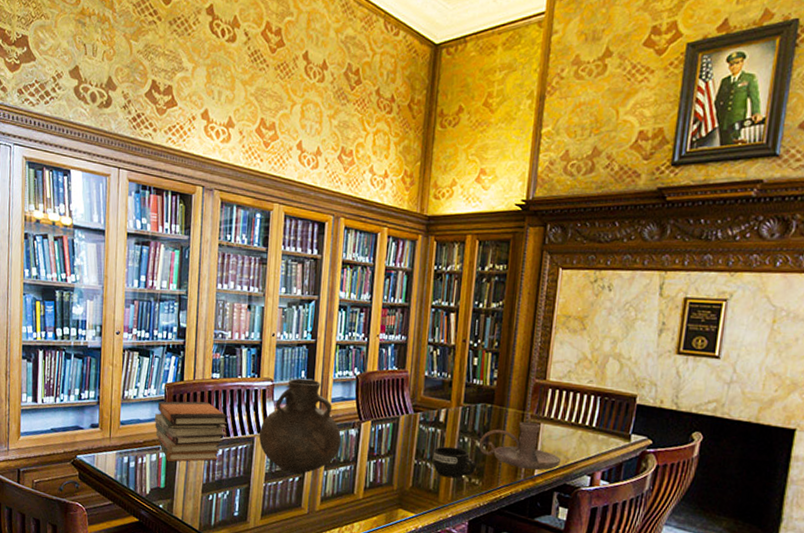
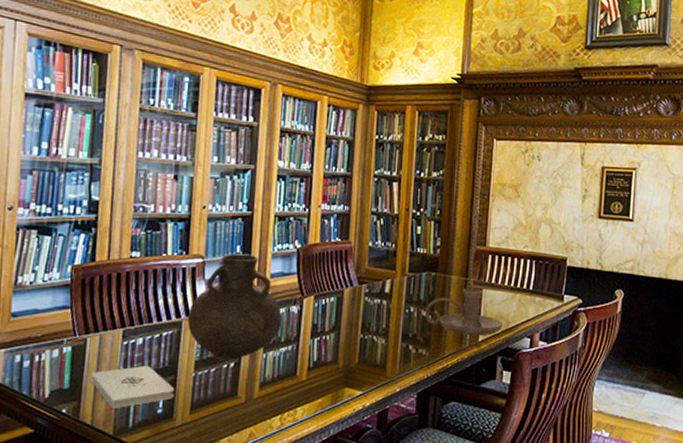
book stack: present [154,401,229,462] -> none [56,284,151,356]
notepad: none [181,473,248,509] -> present [90,366,175,410]
mug: present [432,446,476,479] -> none [378,318,423,351]

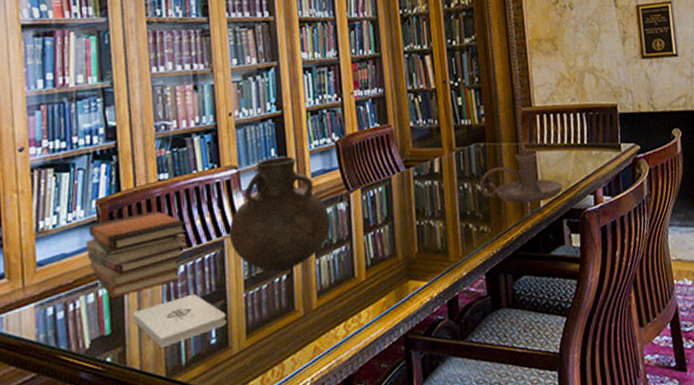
book stack: none [56,284,151,356] -> present [85,210,188,298]

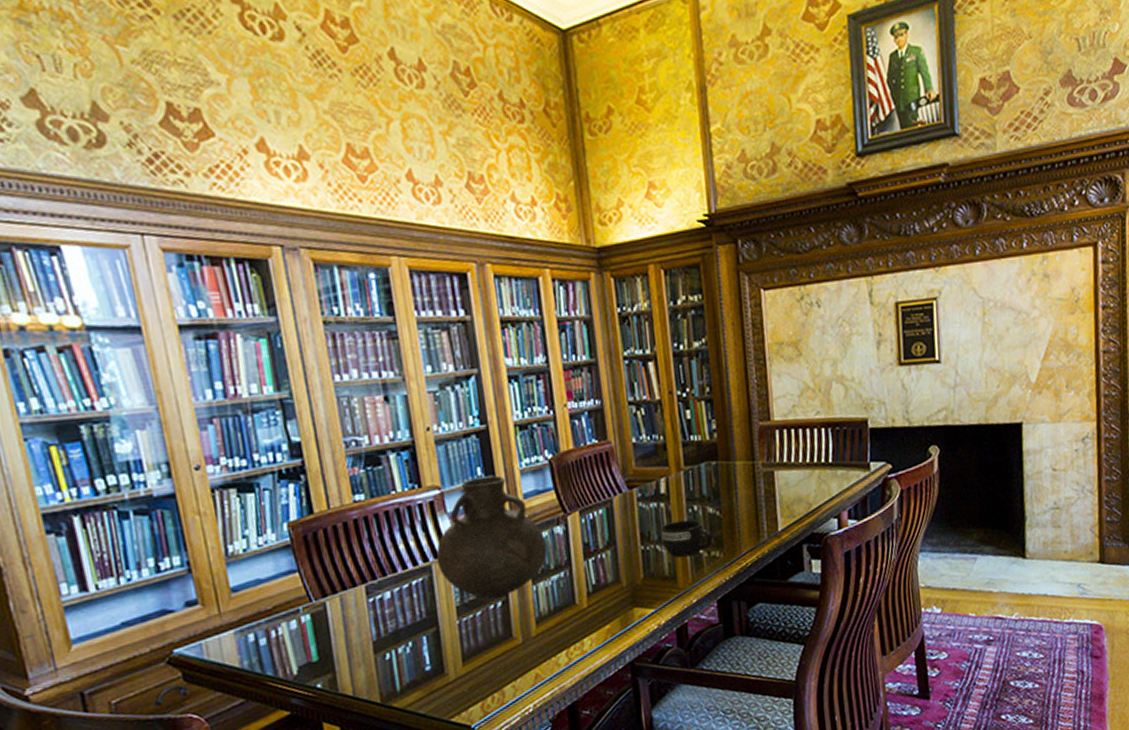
book stack: present [85,210,188,298] -> none [280,533,392,625]
notepad: present [133,294,227,349] -> none [340,621,441,675]
mug: none [434,196,482,232] -> present [660,519,714,558]
candle holder: present [479,152,563,204] -> none [710,472,804,527]

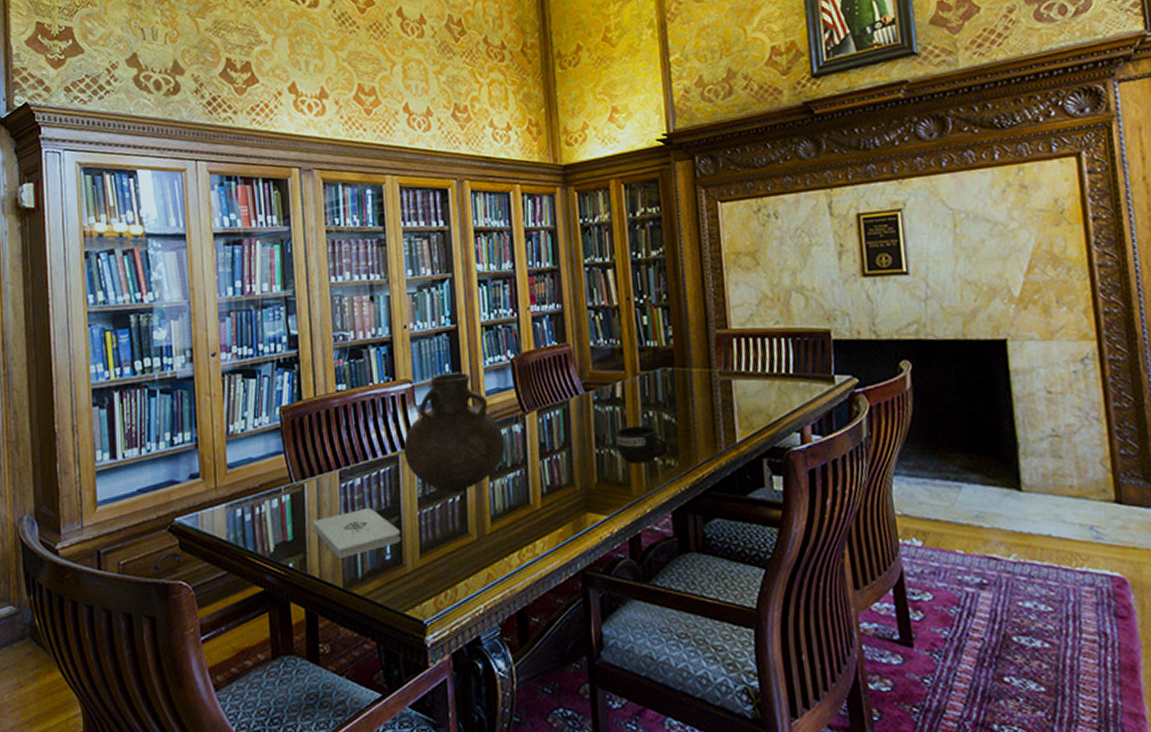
notepad: none [340,621,441,675] -> present [313,508,401,560]

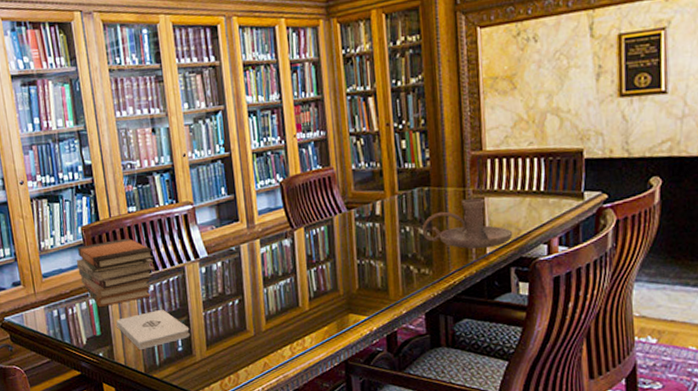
book stack: none [270,421,364,505] -> present [76,238,155,307]
vase: present [403,372,506,491] -> none [188,195,277,296]
mug: present [615,425,669,464] -> none [375,239,424,273]
candle holder: none [666,381,764,438] -> present [421,198,513,250]

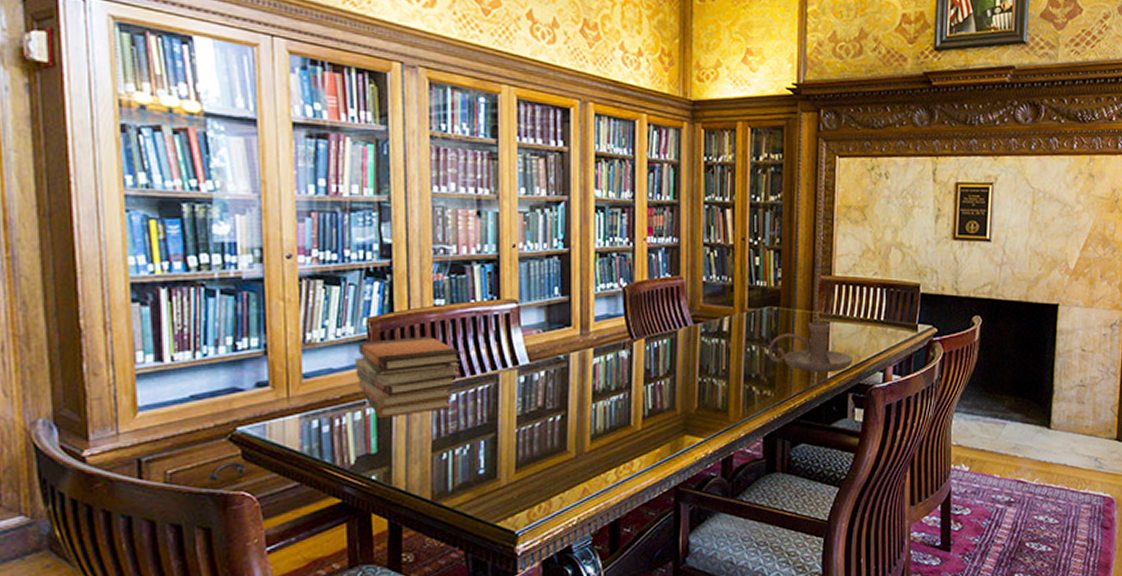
notepad: present [116,310,190,351] -> none [400,424,496,473]

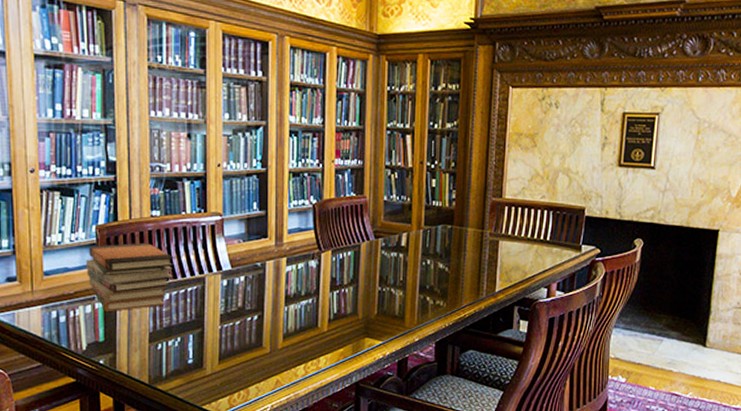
candle holder: present [767,323,853,373] -> none [441,241,520,287]

